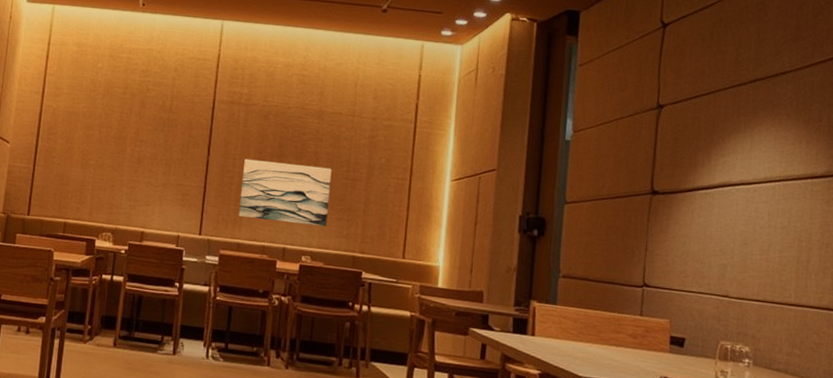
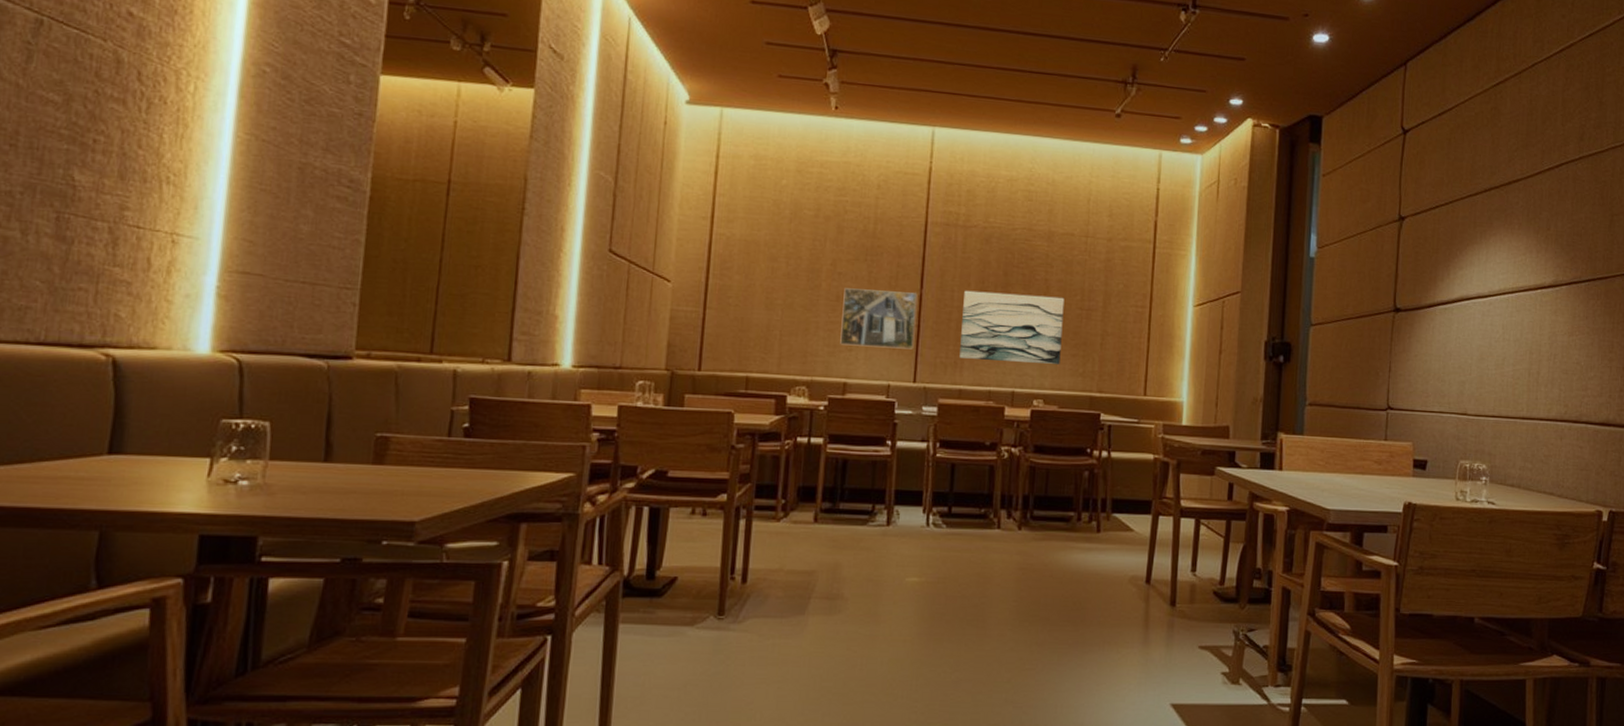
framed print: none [140,153,205,207] -> present [840,288,918,350]

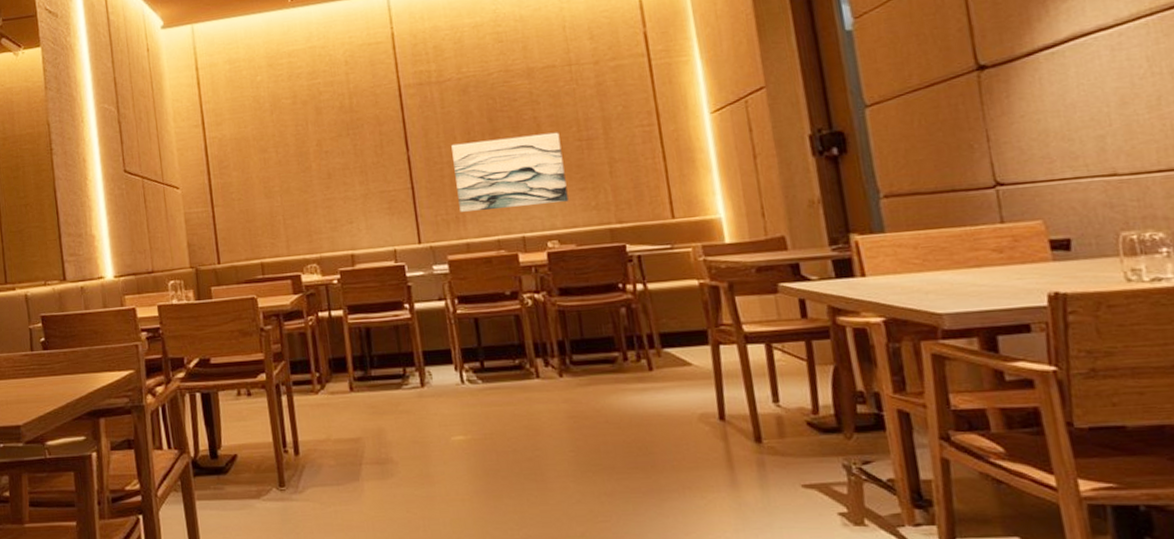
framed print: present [840,288,918,350] -> none [333,156,412,219]

